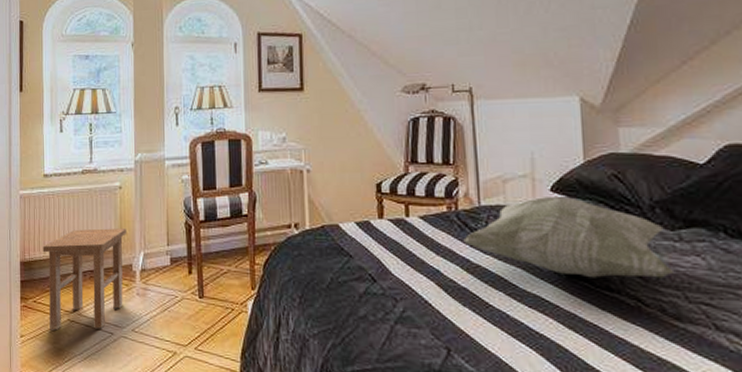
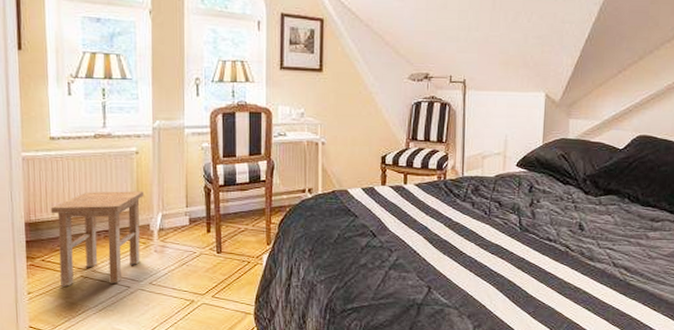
decorative pillow: present [463,197,673,278] -> none [448,170,592,232]

